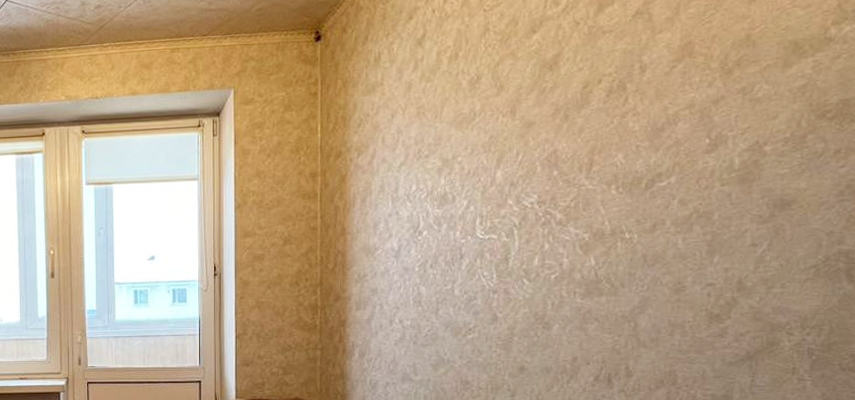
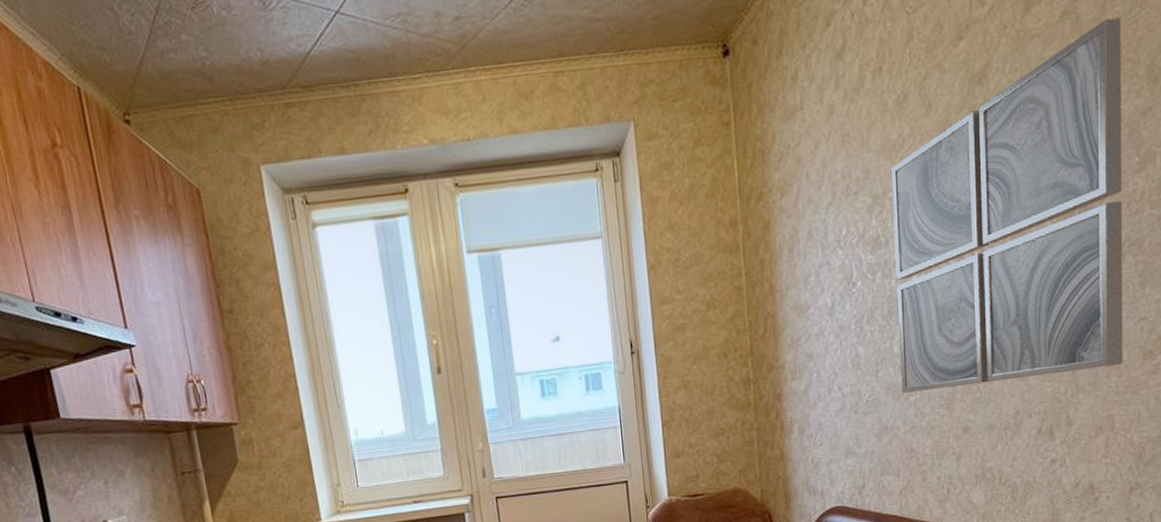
wall art: none [460,18,695,331] -> present [891,17,1123,393]

